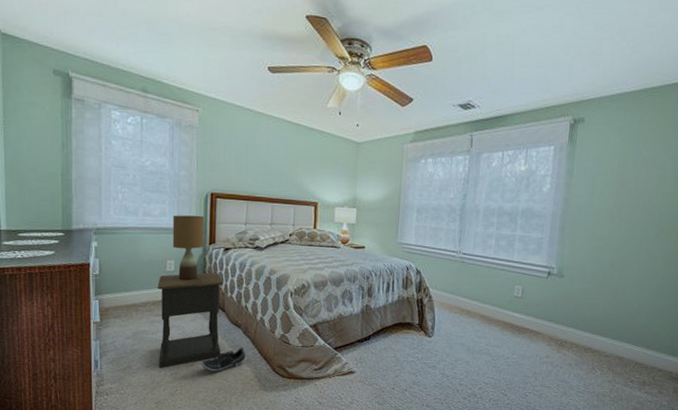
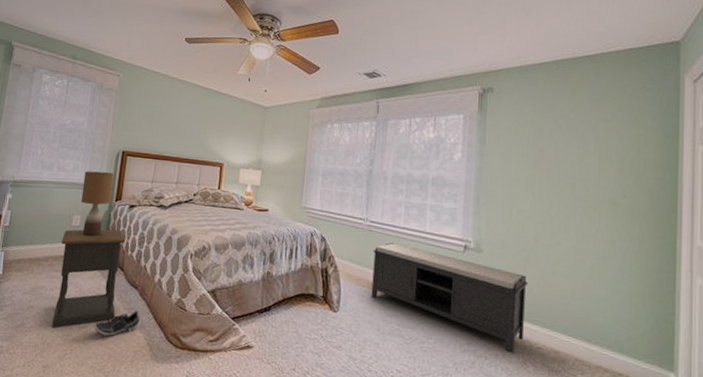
bench: none [463,272,602,363] -> present [371,243,529,354]

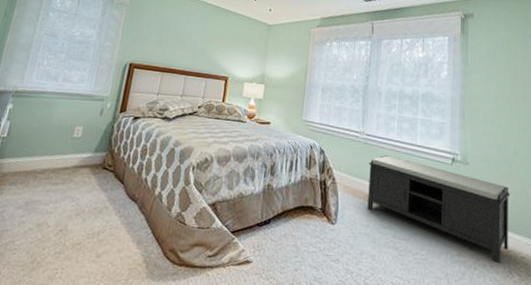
nightstand: present [52,229,125,328] -> none [43,141,127,246]
table lamp: present [81,170,114,237] -> none [83,82,120,149]
shoe: present [94,310,141,336] -> none [88,225,138,253]

